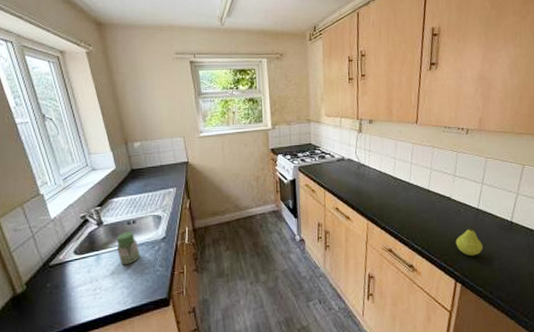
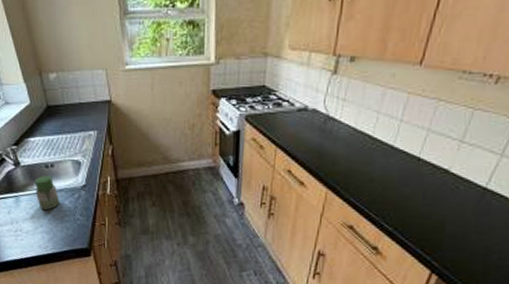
fruit: present [455,226,484,256] -> none [442,210,481,246]

